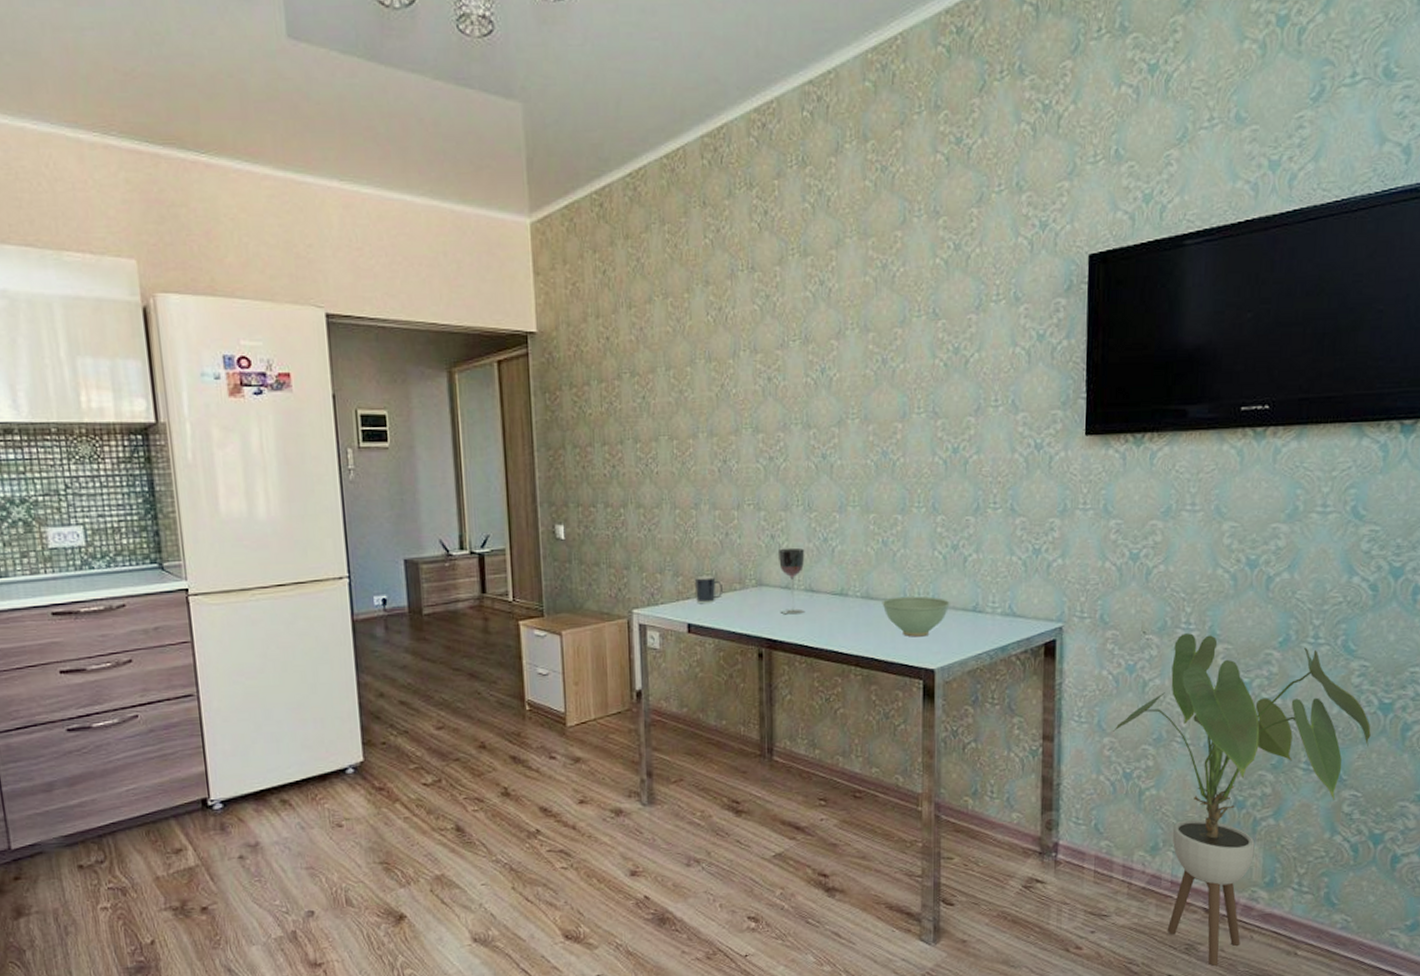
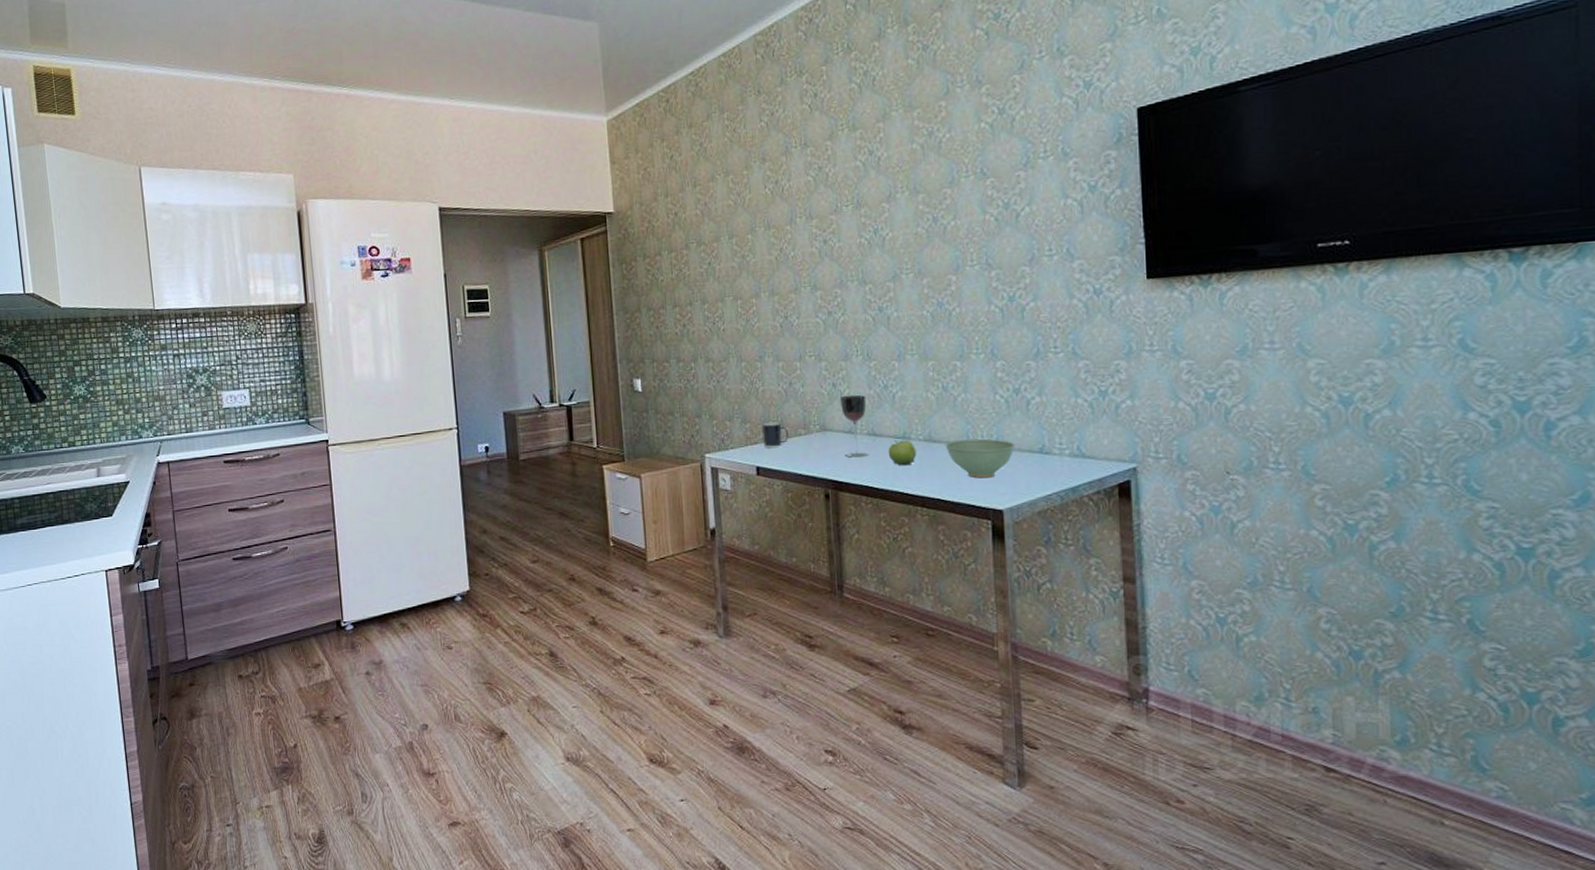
fruit: none [824,596,853,624] -> present [888,440,917,466]
house plant: present [1112,633,1371,966] -> none [1200,473,1510,831]

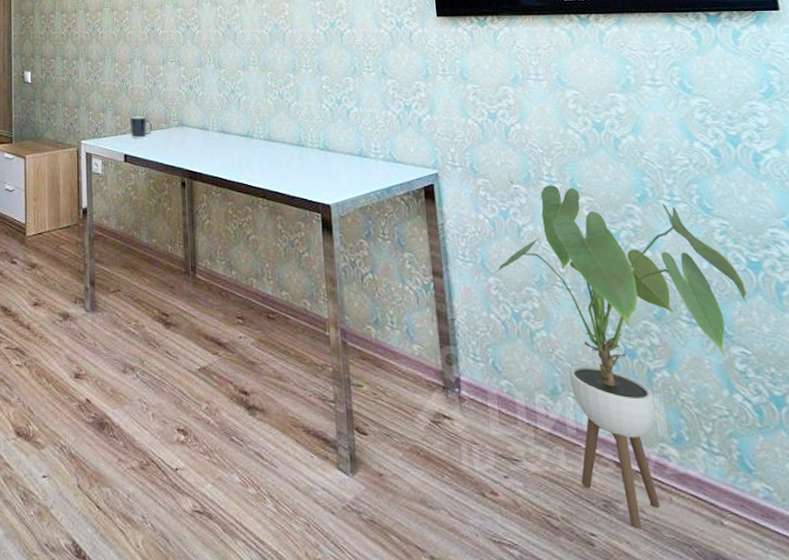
wineglass: present [841,394,869,458] -> none [196,96,219,151]
fruit: present [888,440,917,466] -> none [234,138,258,161]
bowl: present [945,438,1015,479] -> none [281,140,339,176]
house plant: none [1200,473,1510,831] -> present [495,185,747,528]

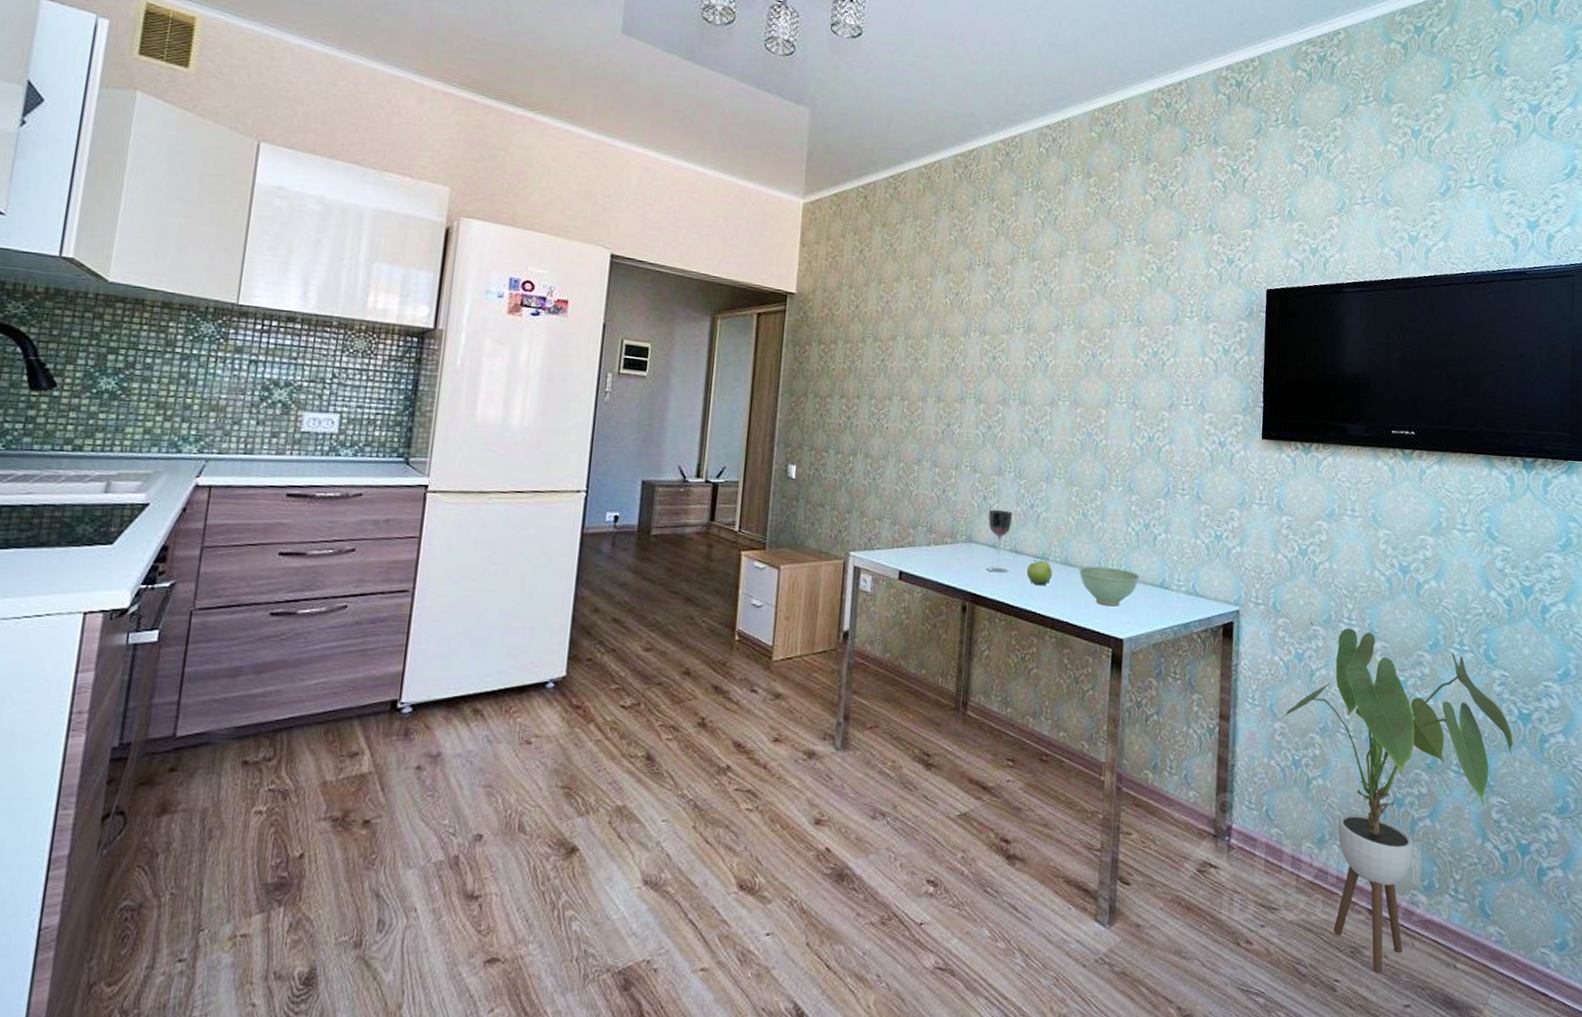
mug: present [129,116,152,139] -> none [909,527,935,554]
wineglass: none [196,96,219,151] -> present [986,509,1013,573]
fruit: none [234,138,258,161] -> present [1026,559,1053,586]
bowl: none [281,140,339,176] -> present [1079,566,1140,607]

